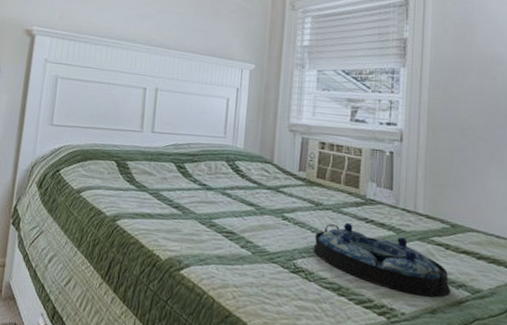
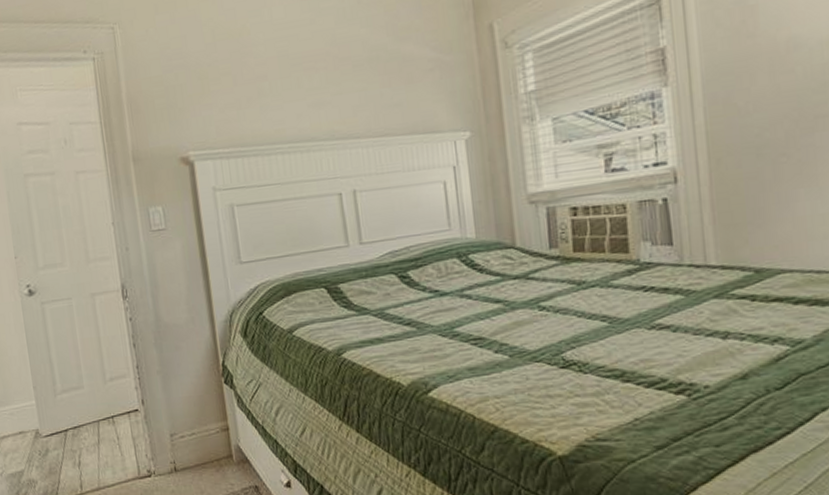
serving tray: present [313,222,450,297] -> none [583,296,764,363]

